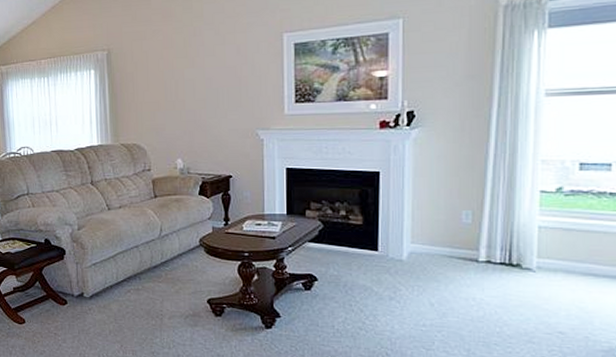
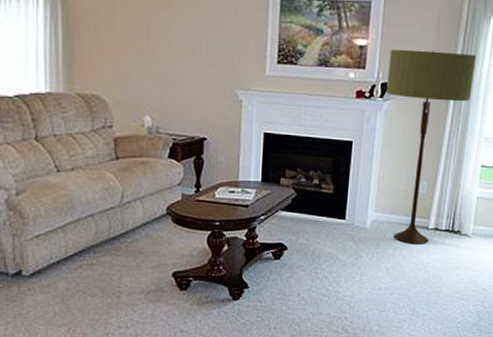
floor lamp: none [414,72,520,278] -> present [387,49,477,244]

